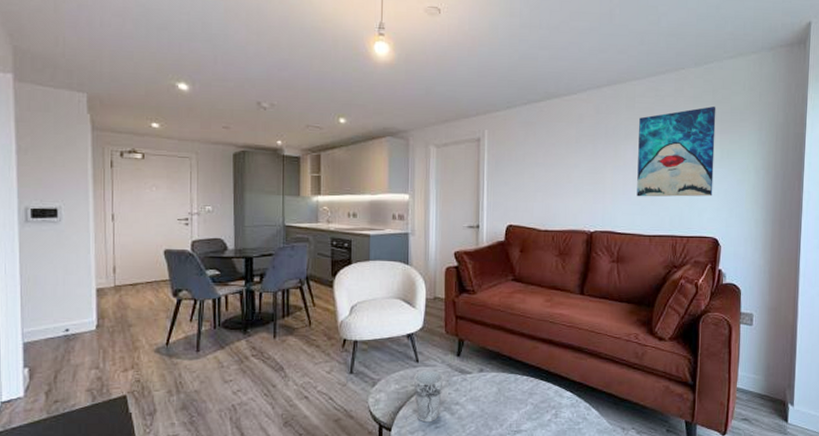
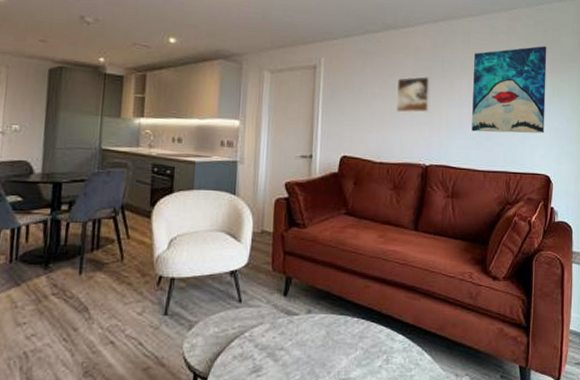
cup: present [413,370,444,423] -> none [235,311,268,371]
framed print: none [560,143,595,181] -> present [396,75,431,113]

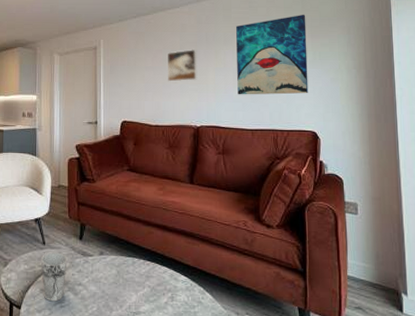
cup: none [235,311,268,371] -> present [40,252,68,302]

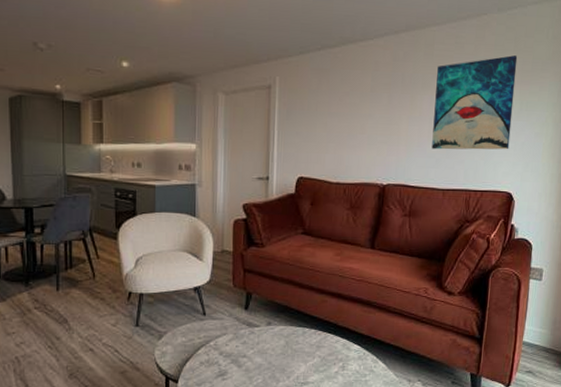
cup: present [40,252,68,302] -> none [200,323,231,375]
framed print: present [167,49,198,82] -> none [354,92,391,132]

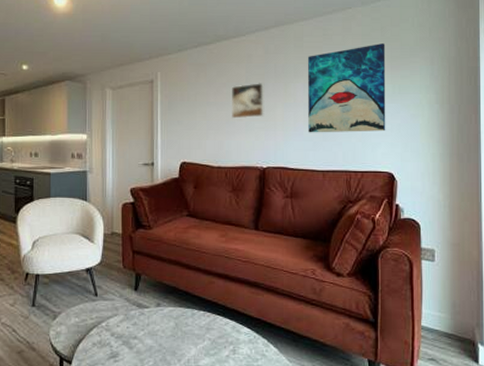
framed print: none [354,92,391,132] -> present [231,82,265,119]

